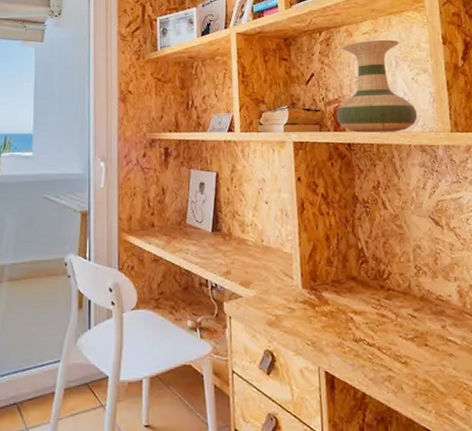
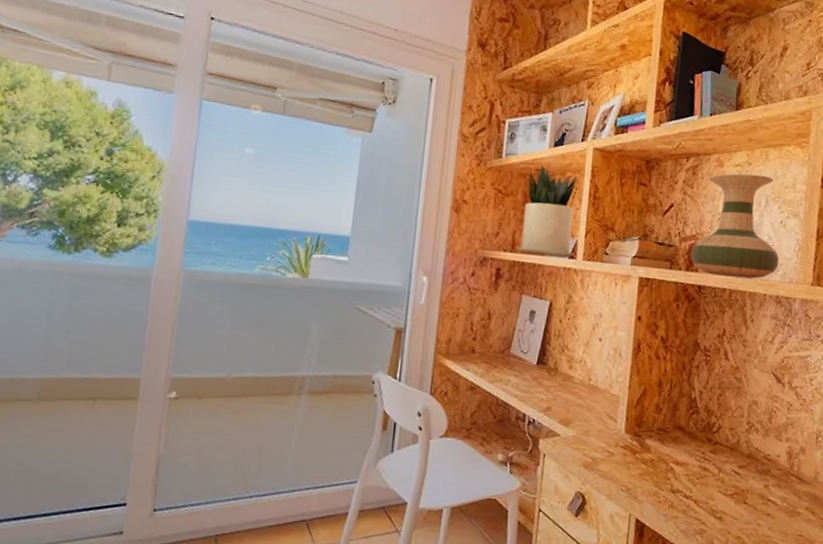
planter: none [179,53,232,132] -> present [515,165,577,258]

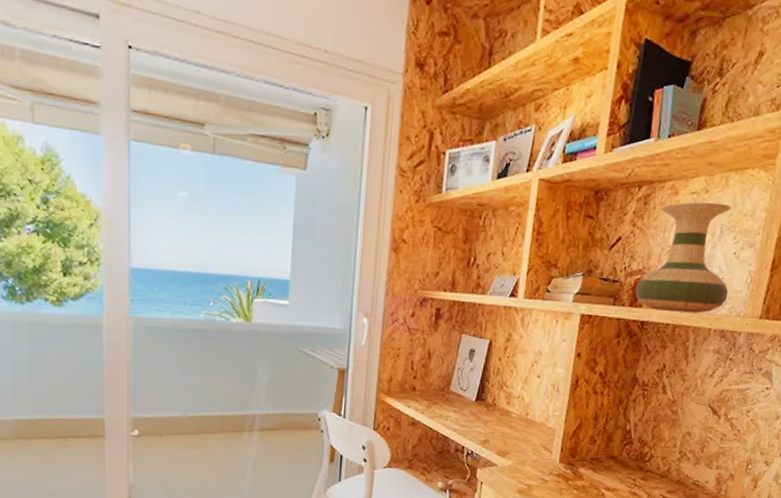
planter: present [515,165,577,258] -> none [455,199,521,296]

